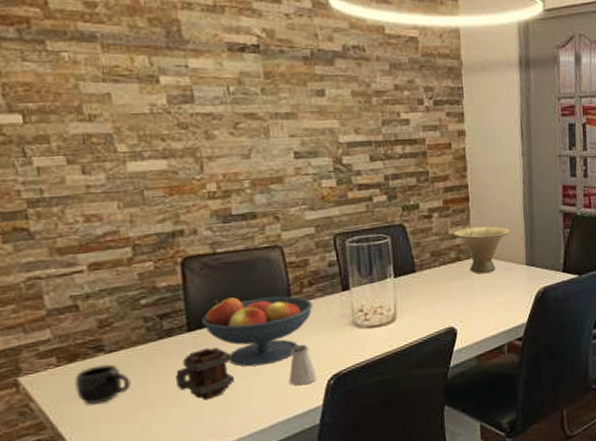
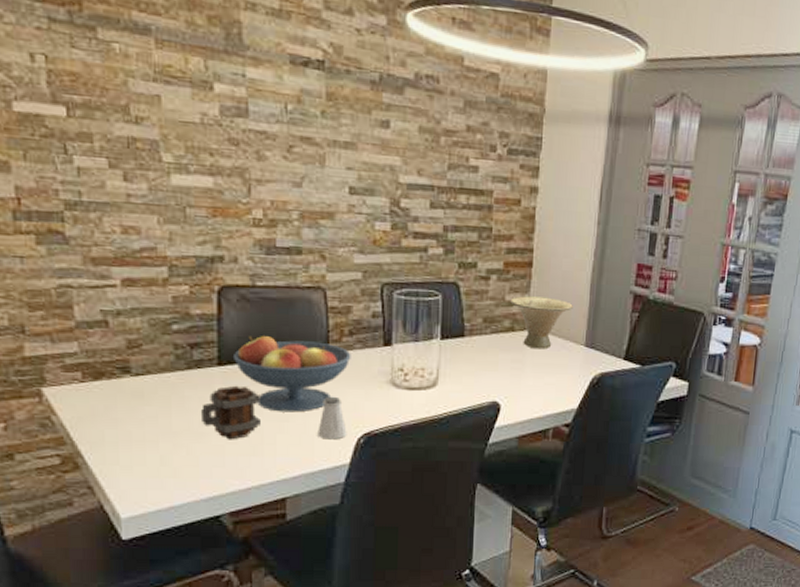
mug: present [74,364,131,405] -> none [98,387,155,427]

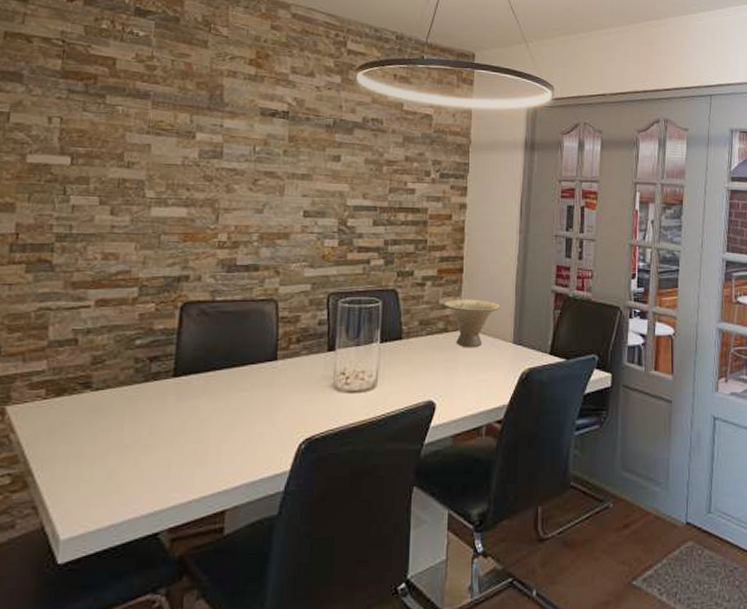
mug: present [202,385,260,440] -> none [152,396,210,451]
fruit bowl: present [232,336,351,413] -> none [187,347,297,420]
saltshaker: present [318,396,347,440] -> none [261,402,289,447]

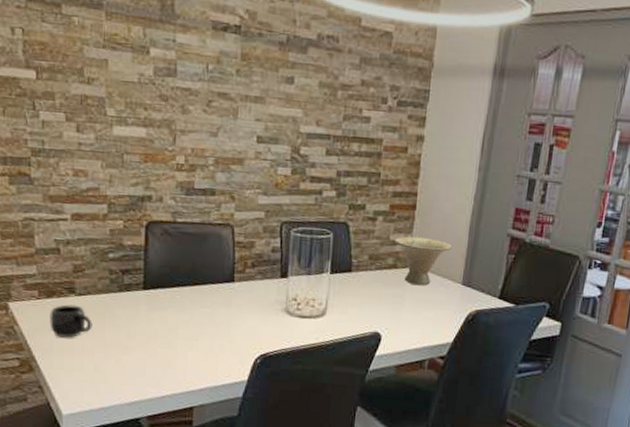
mug: none [55,402,109,442] -> present [50,304,92,338]

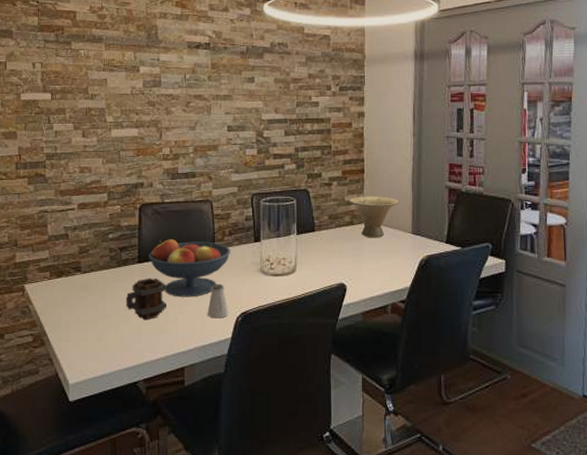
mug: present [50,304,92,338] -> none [59,282,95,312]
mug: none [128,307,176,354] -> present [126,277,167,321]
fruit bowl: none [155,265,253,333] -> present [148,239,231,297]
saltshaker: none [221,320,246,359] -> present [207,283,229,319]

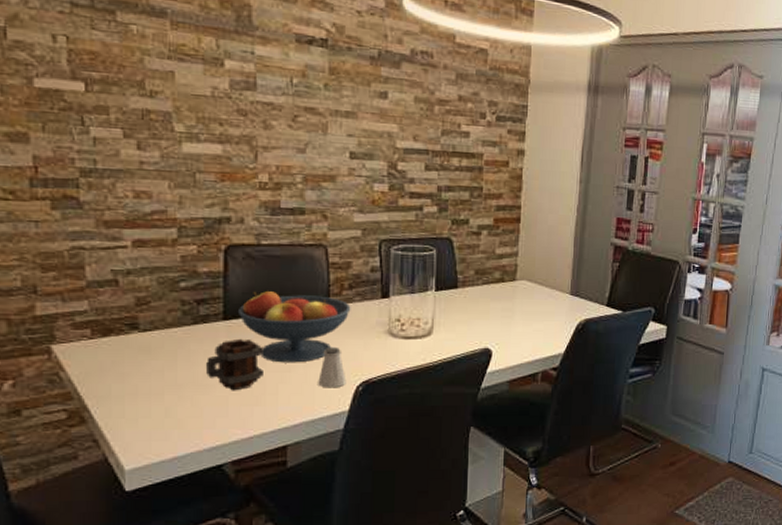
bowl: present [349,196,399,238] -> none [500,249,559,298]

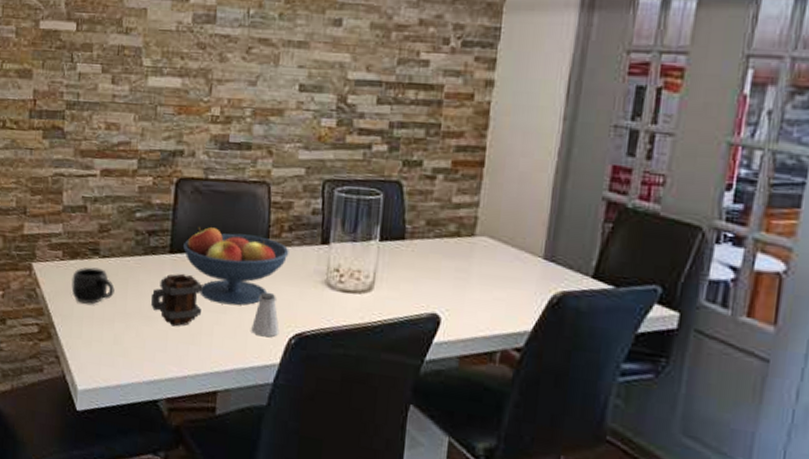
mug: none [106,343,161,381] -> present [71,267,115,304]

